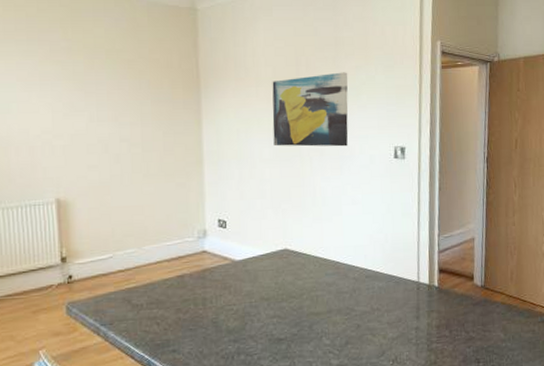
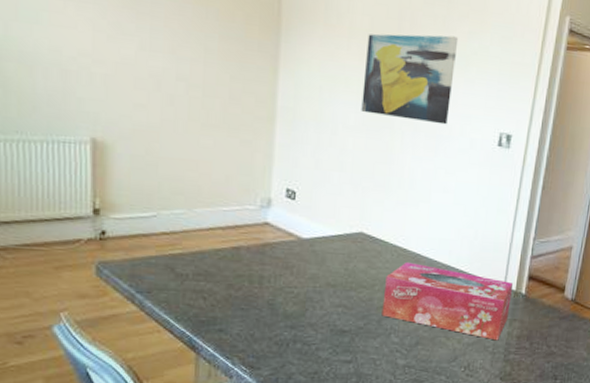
tissue box: none [311,269,426,333] -> present [382,261,514,341]

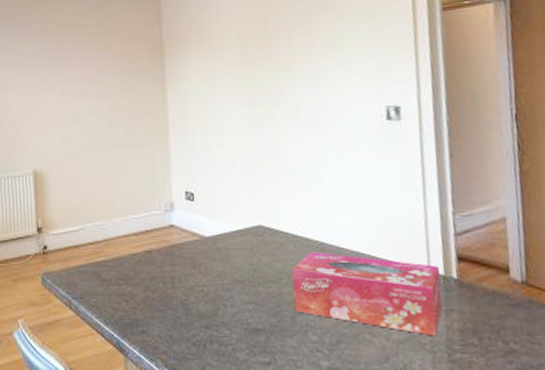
wall art: present [361,33,459,125] -> none [238,25,328,112]

